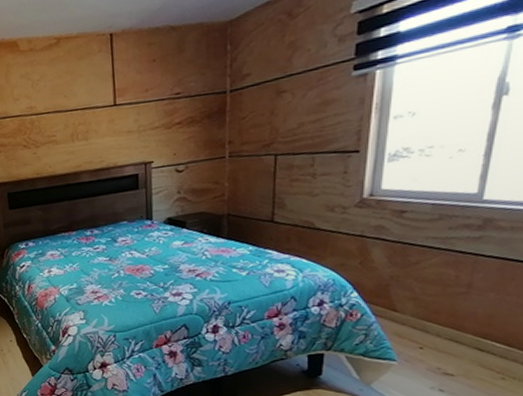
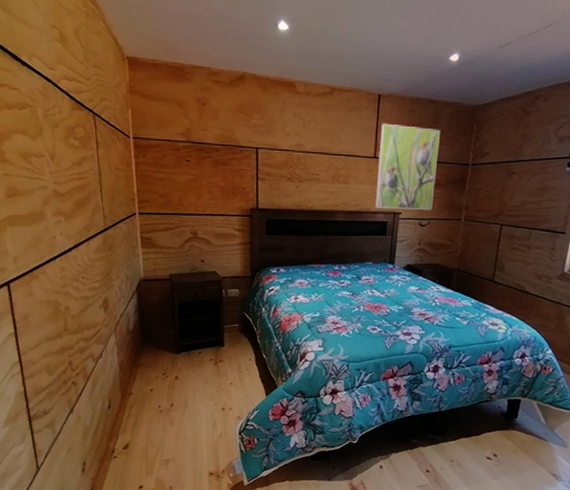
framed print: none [117,59,189,161] -> present [375,123,440,210]

